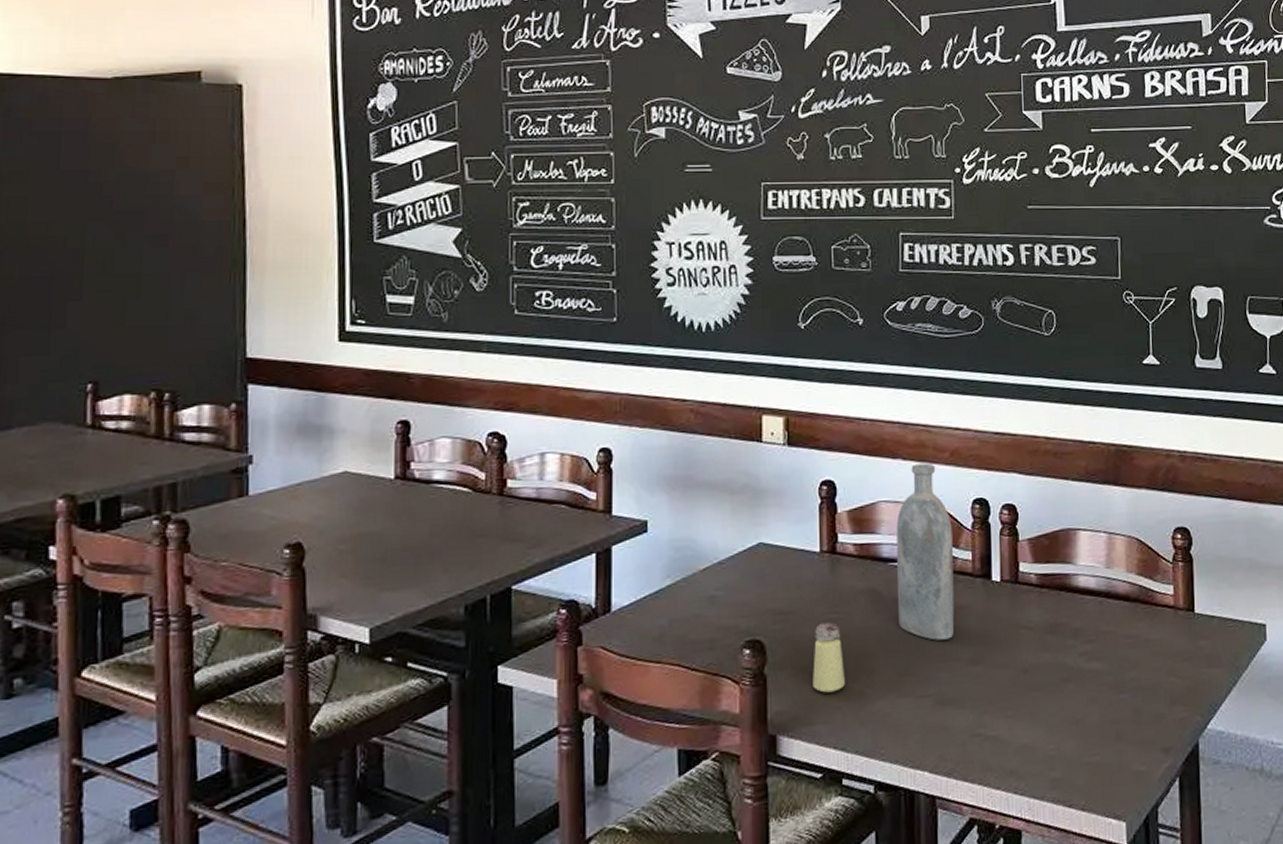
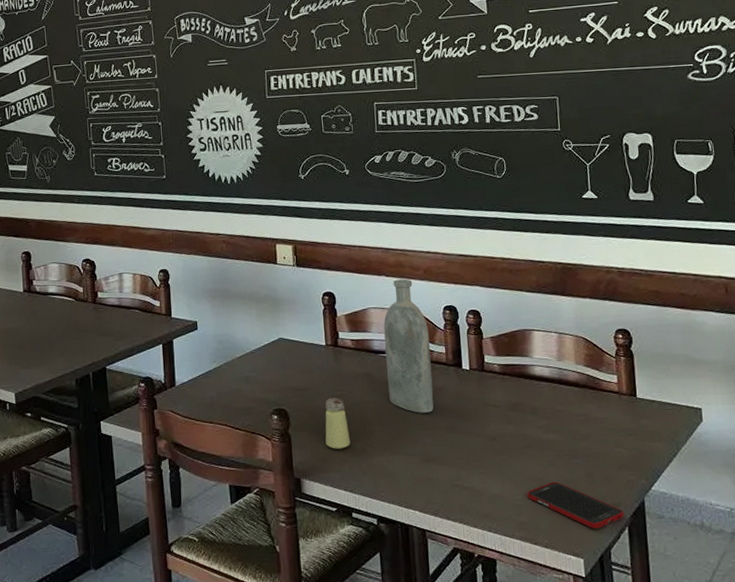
cell phone: none [1063,723,1176,783] -> present [527,481,625,529]

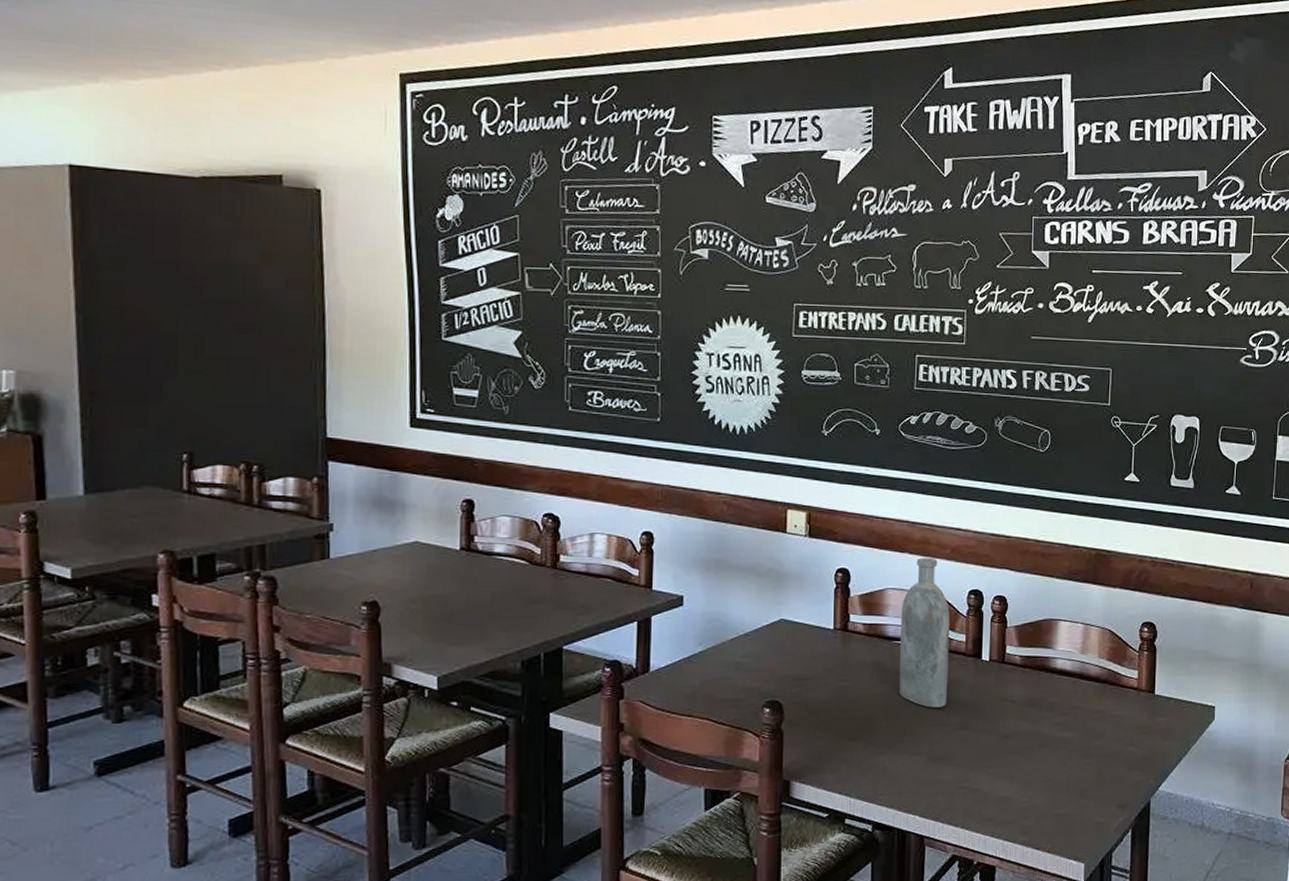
saltshaker: present [325,397,350,449] -> none [823,689,851,748]
cell phone: present [527,481,625,529] -> none [1035,782,1130,832]

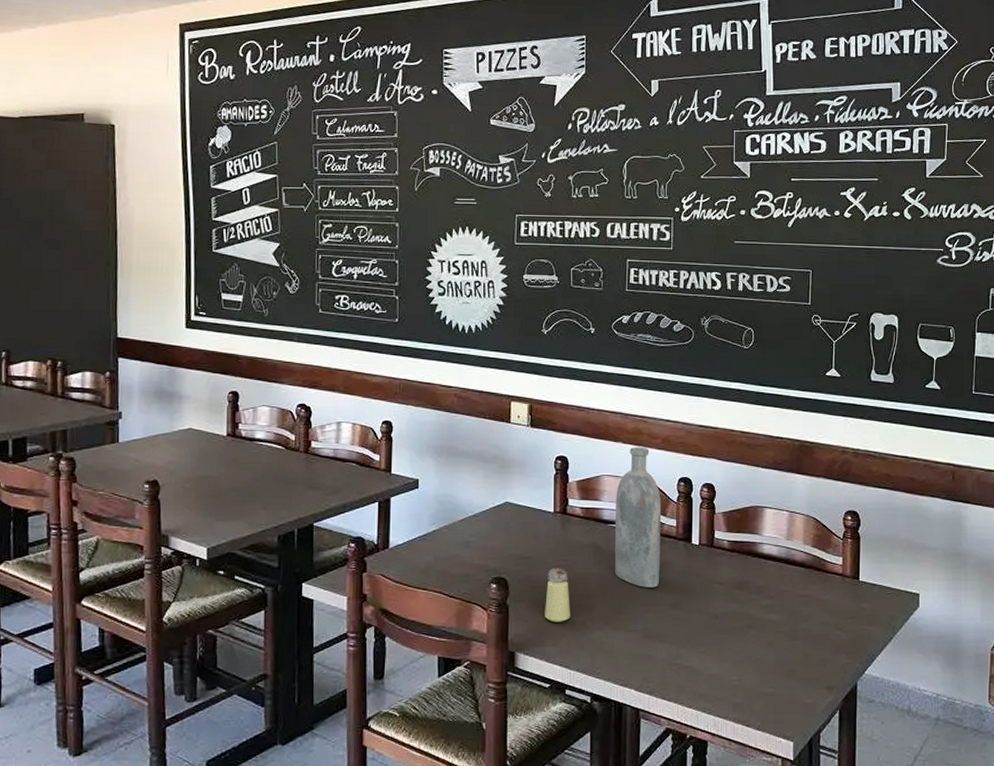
saltshaker: none [823,689,851,748] -> present [545,568,570,622]

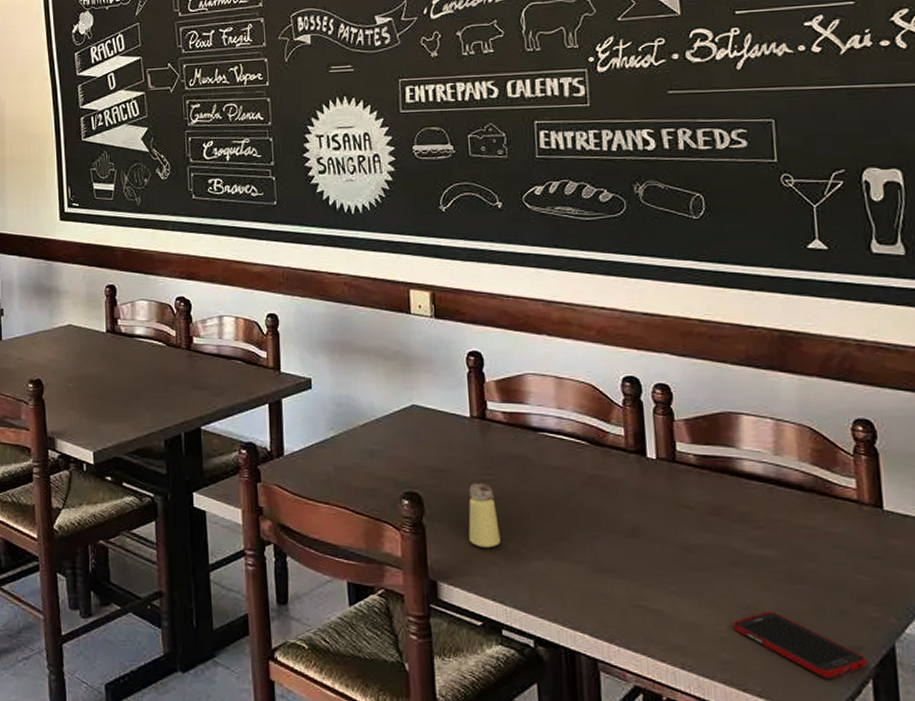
bottle: present [614,447,662,588] -> none [544,340,609,510]
cell phone: none [744,662,837,712] -> present [733,611,868,678]

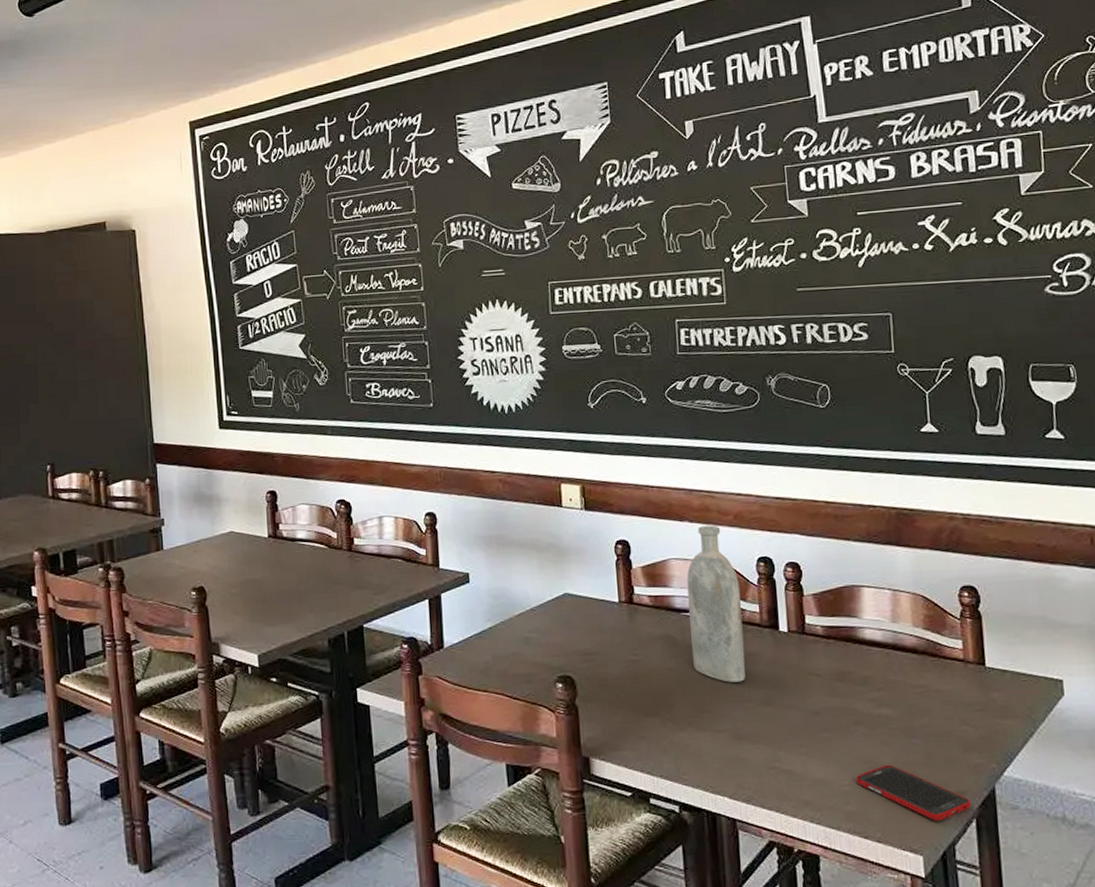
saltshaker: present [468,483,500,548] -> none [618,663,648,724]
bottle: none [544,340,609,510] -> present [686,525,746,683]

